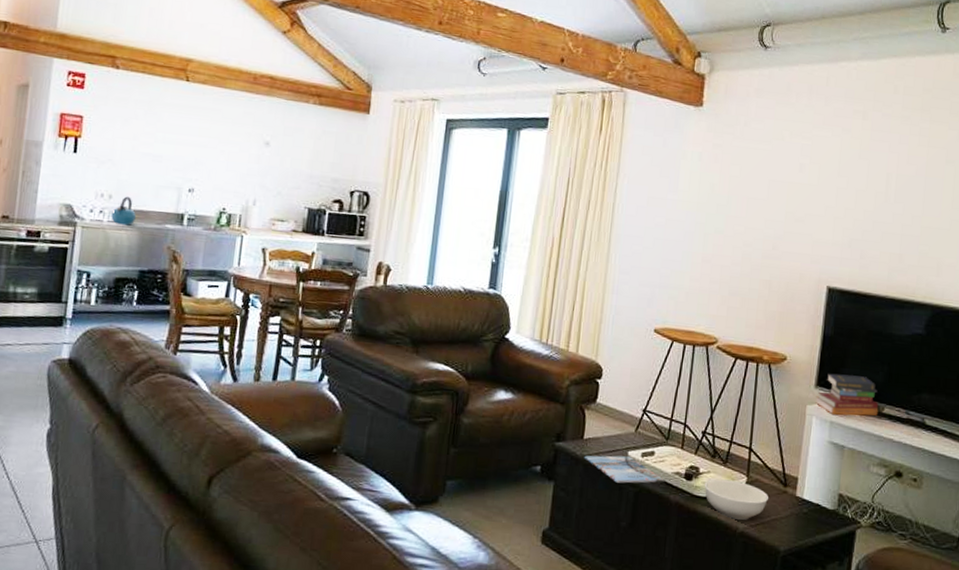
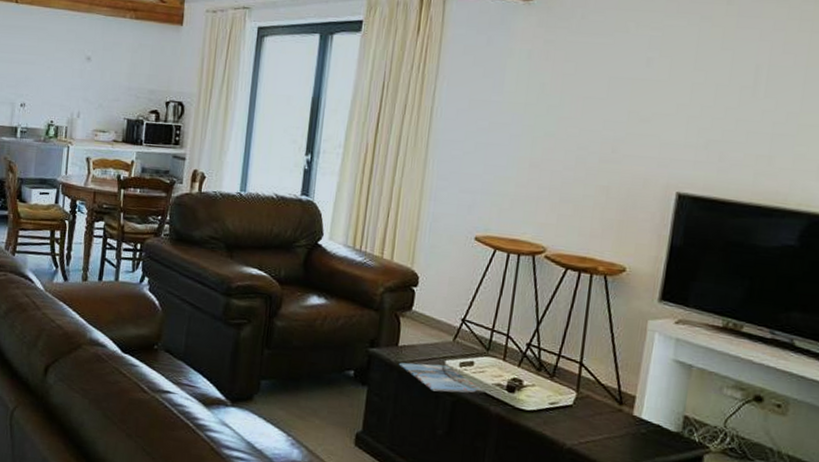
bowl: present [704,478,769,520] -> none [528,392,602,437]
books: present [815,373,879,417] -> none [658,287,737,335]

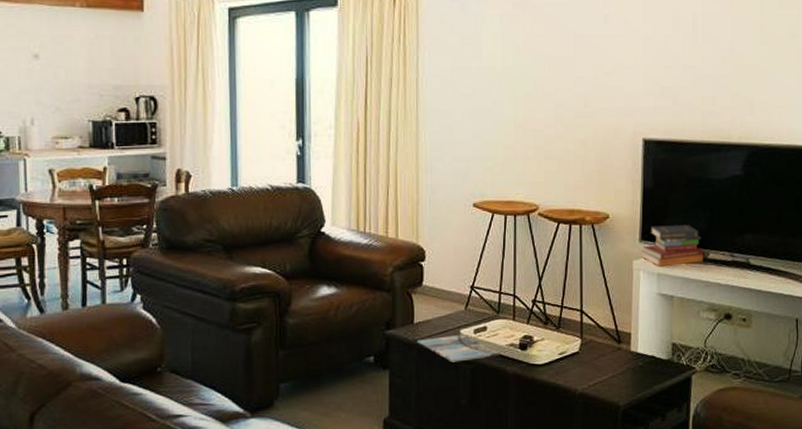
books: none [658,287,737,335] -> present [641,225,704,267]

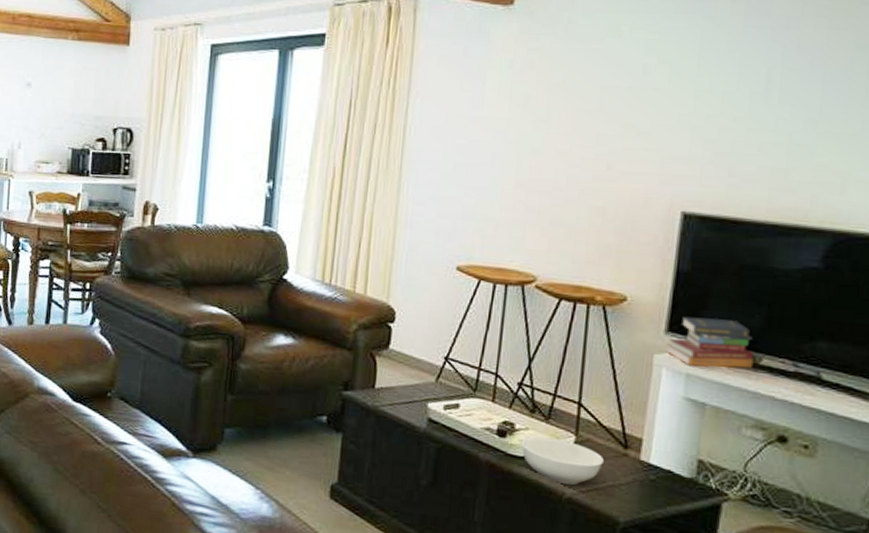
magazine: present [416,335,501,363] -> none [375,406,473,439]
bowl: none [539,344,605,382] -> present [521,436,605,485]

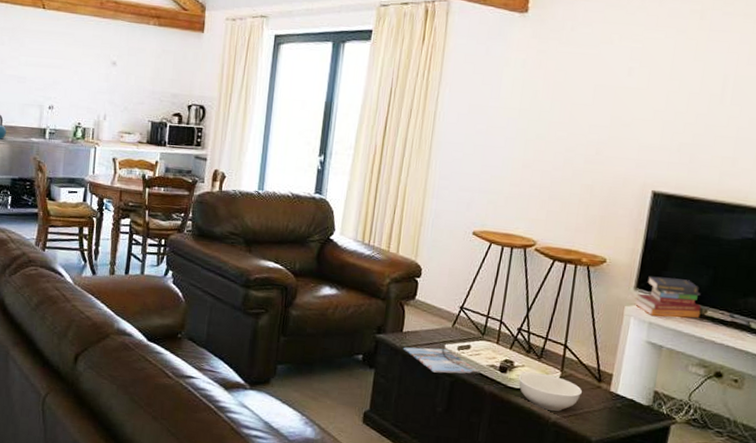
magazine: none [375,406,473,439] -> present [402,347,481,374]

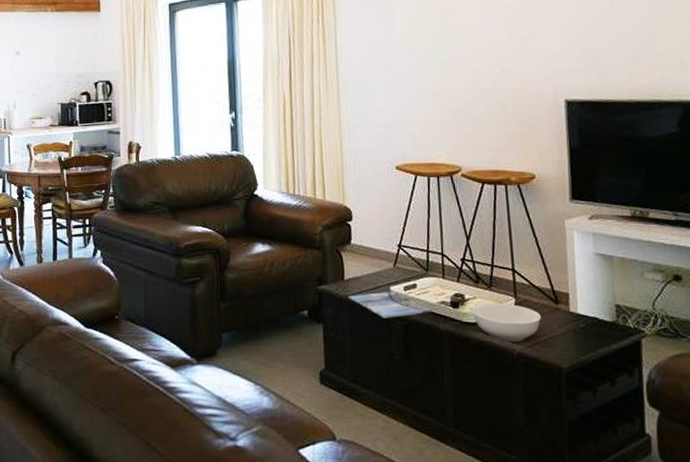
books: present [634,276,702,319] -> none [573,183,643,227]

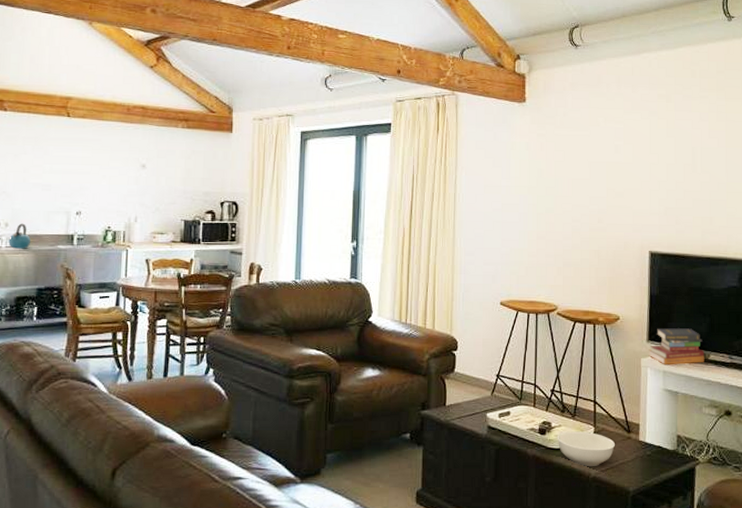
magazine: present [347,292,432,318] -> none [447,418,522,443]
books: none [573,183,643,227] -> present [648,328,705,365]

